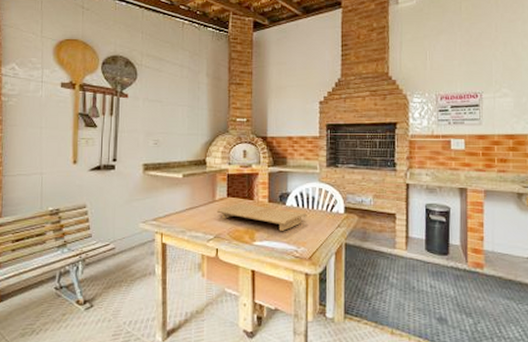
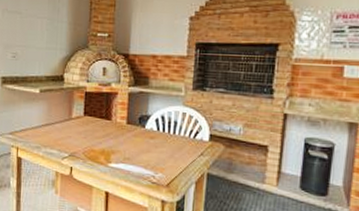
cutting board: present [216,203,306,231] -> none [72,122,167,155]

